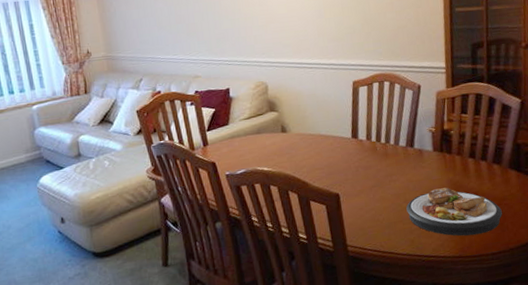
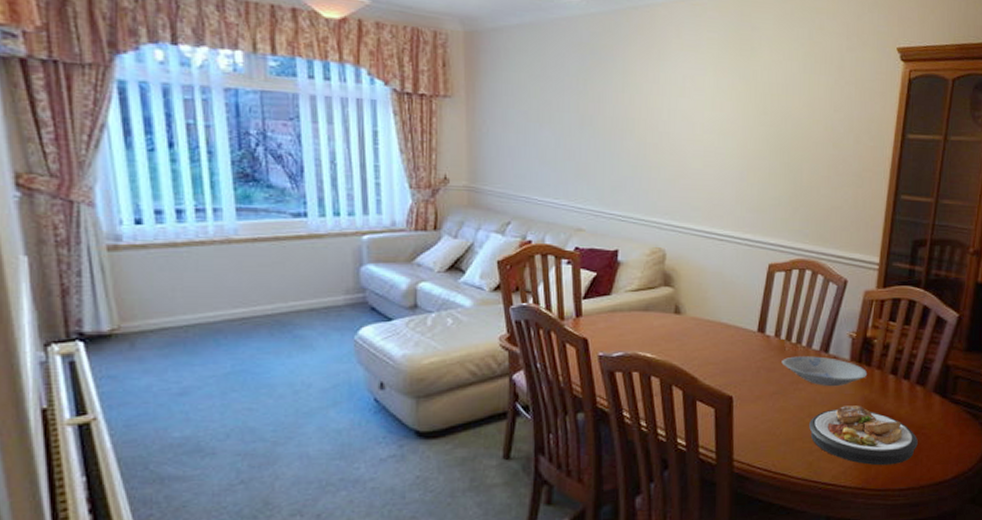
bowl: none [375,151,450,176] -> present [781,356,868,387]

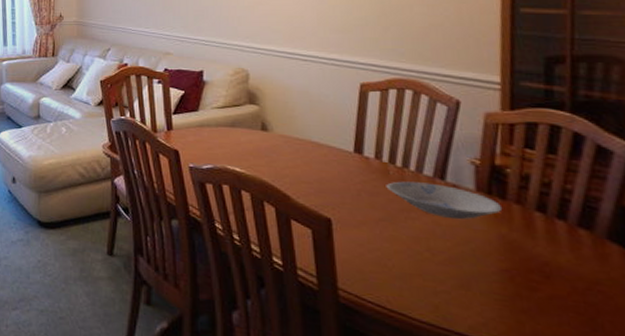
plate: present [809,405,918,466] -> none [429,243,593,326]

